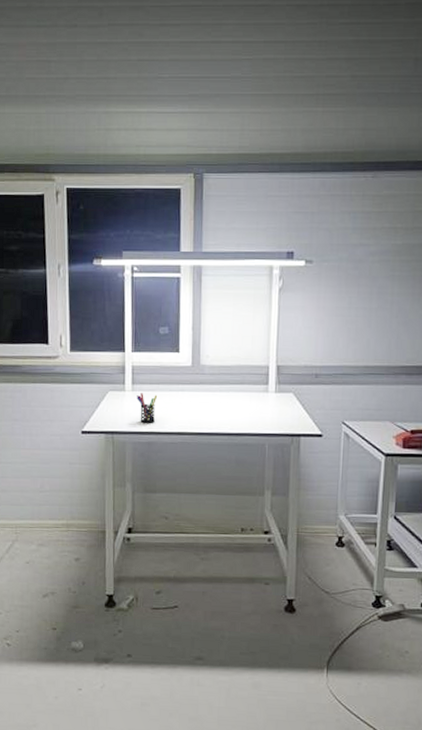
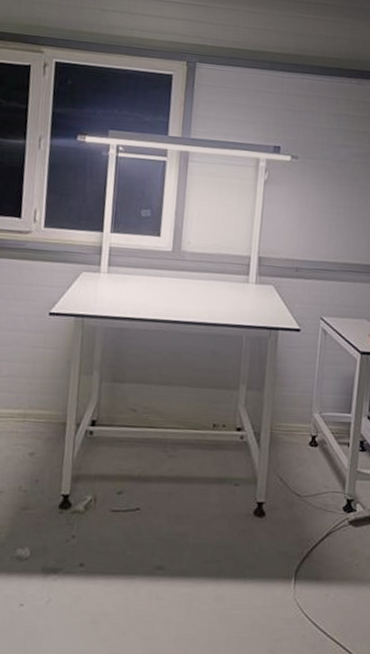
pen holder: present [137,393,158,423] -> none [112,276,135,308]

